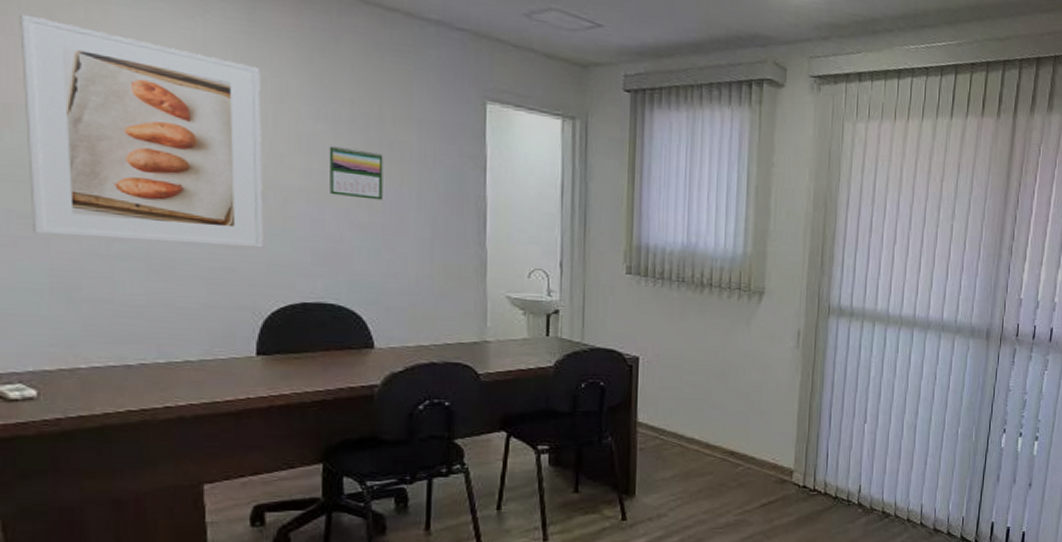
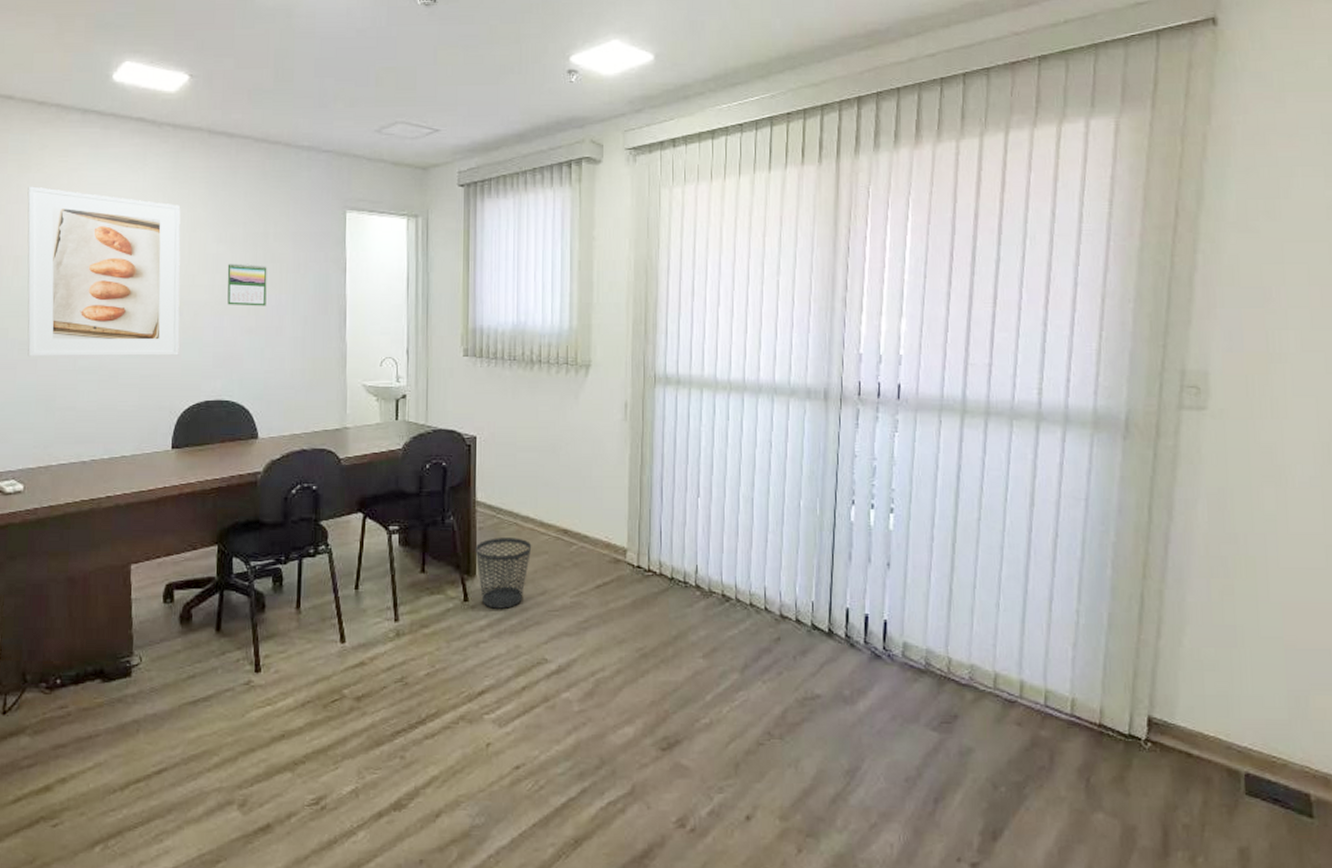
wastebasket: none [635,458,697,527] -> present [475,538,532,609]

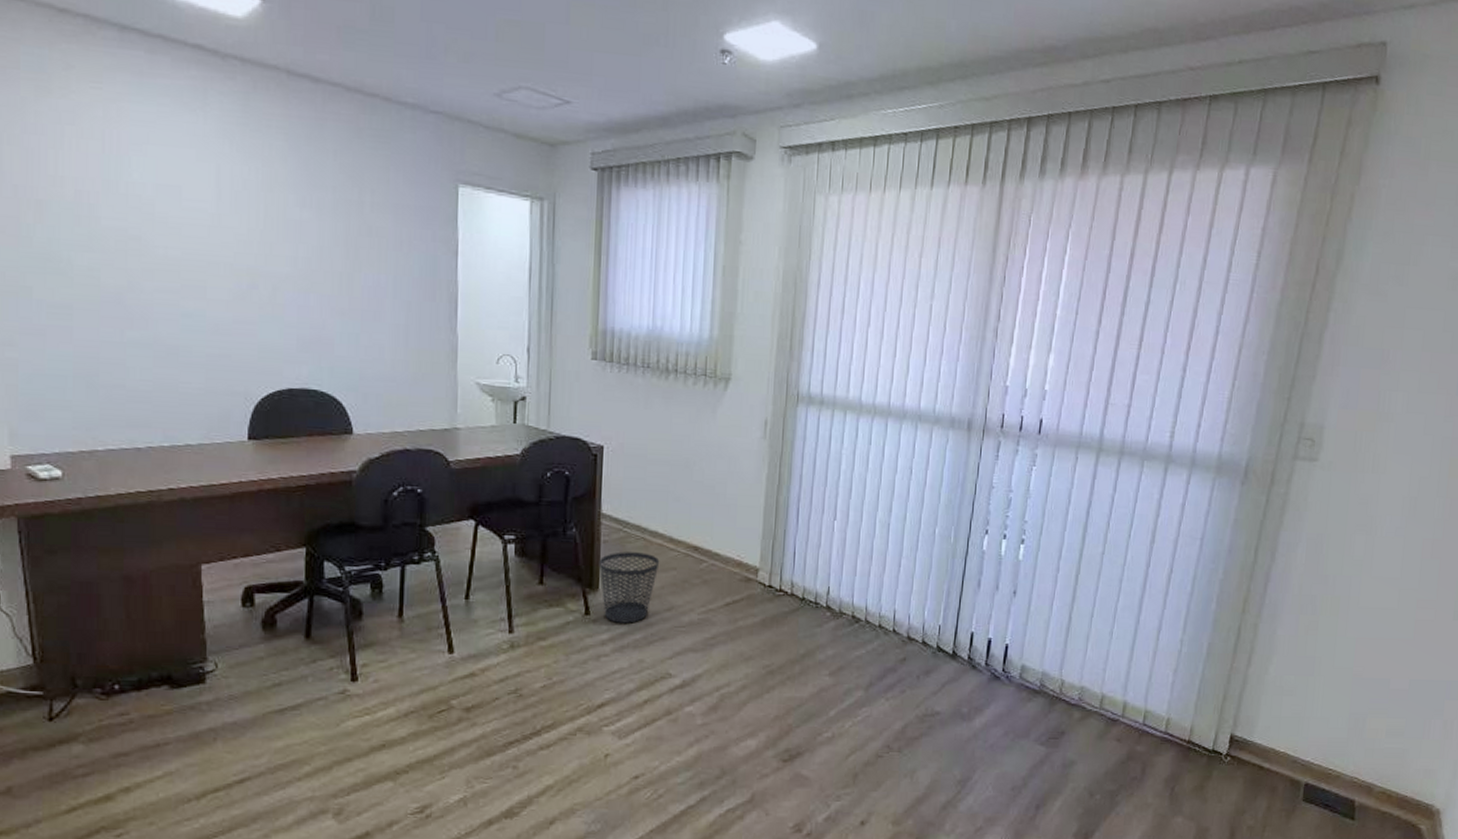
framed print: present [27,186,181,356] -> none [49,114,255,335]
calendar: present [227,263,267,306] -> none [313,233,363,287]

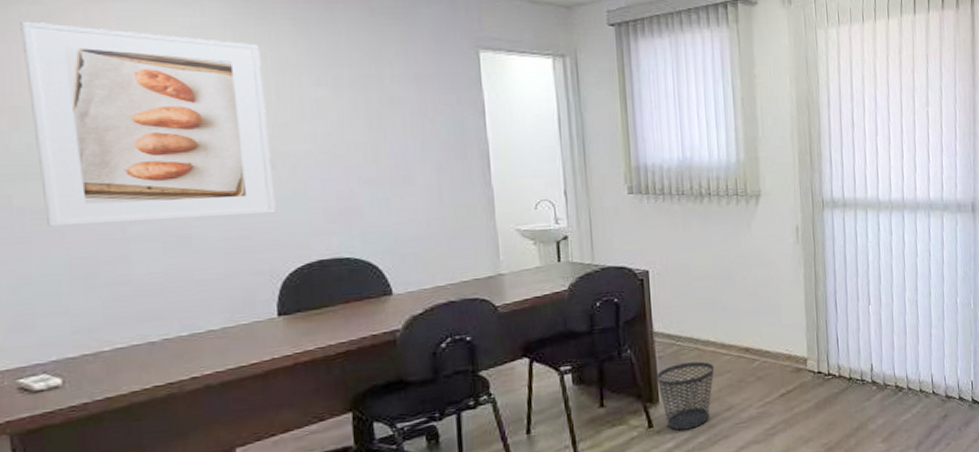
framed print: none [49,114,255,335] -> present [20,21,276,227]

